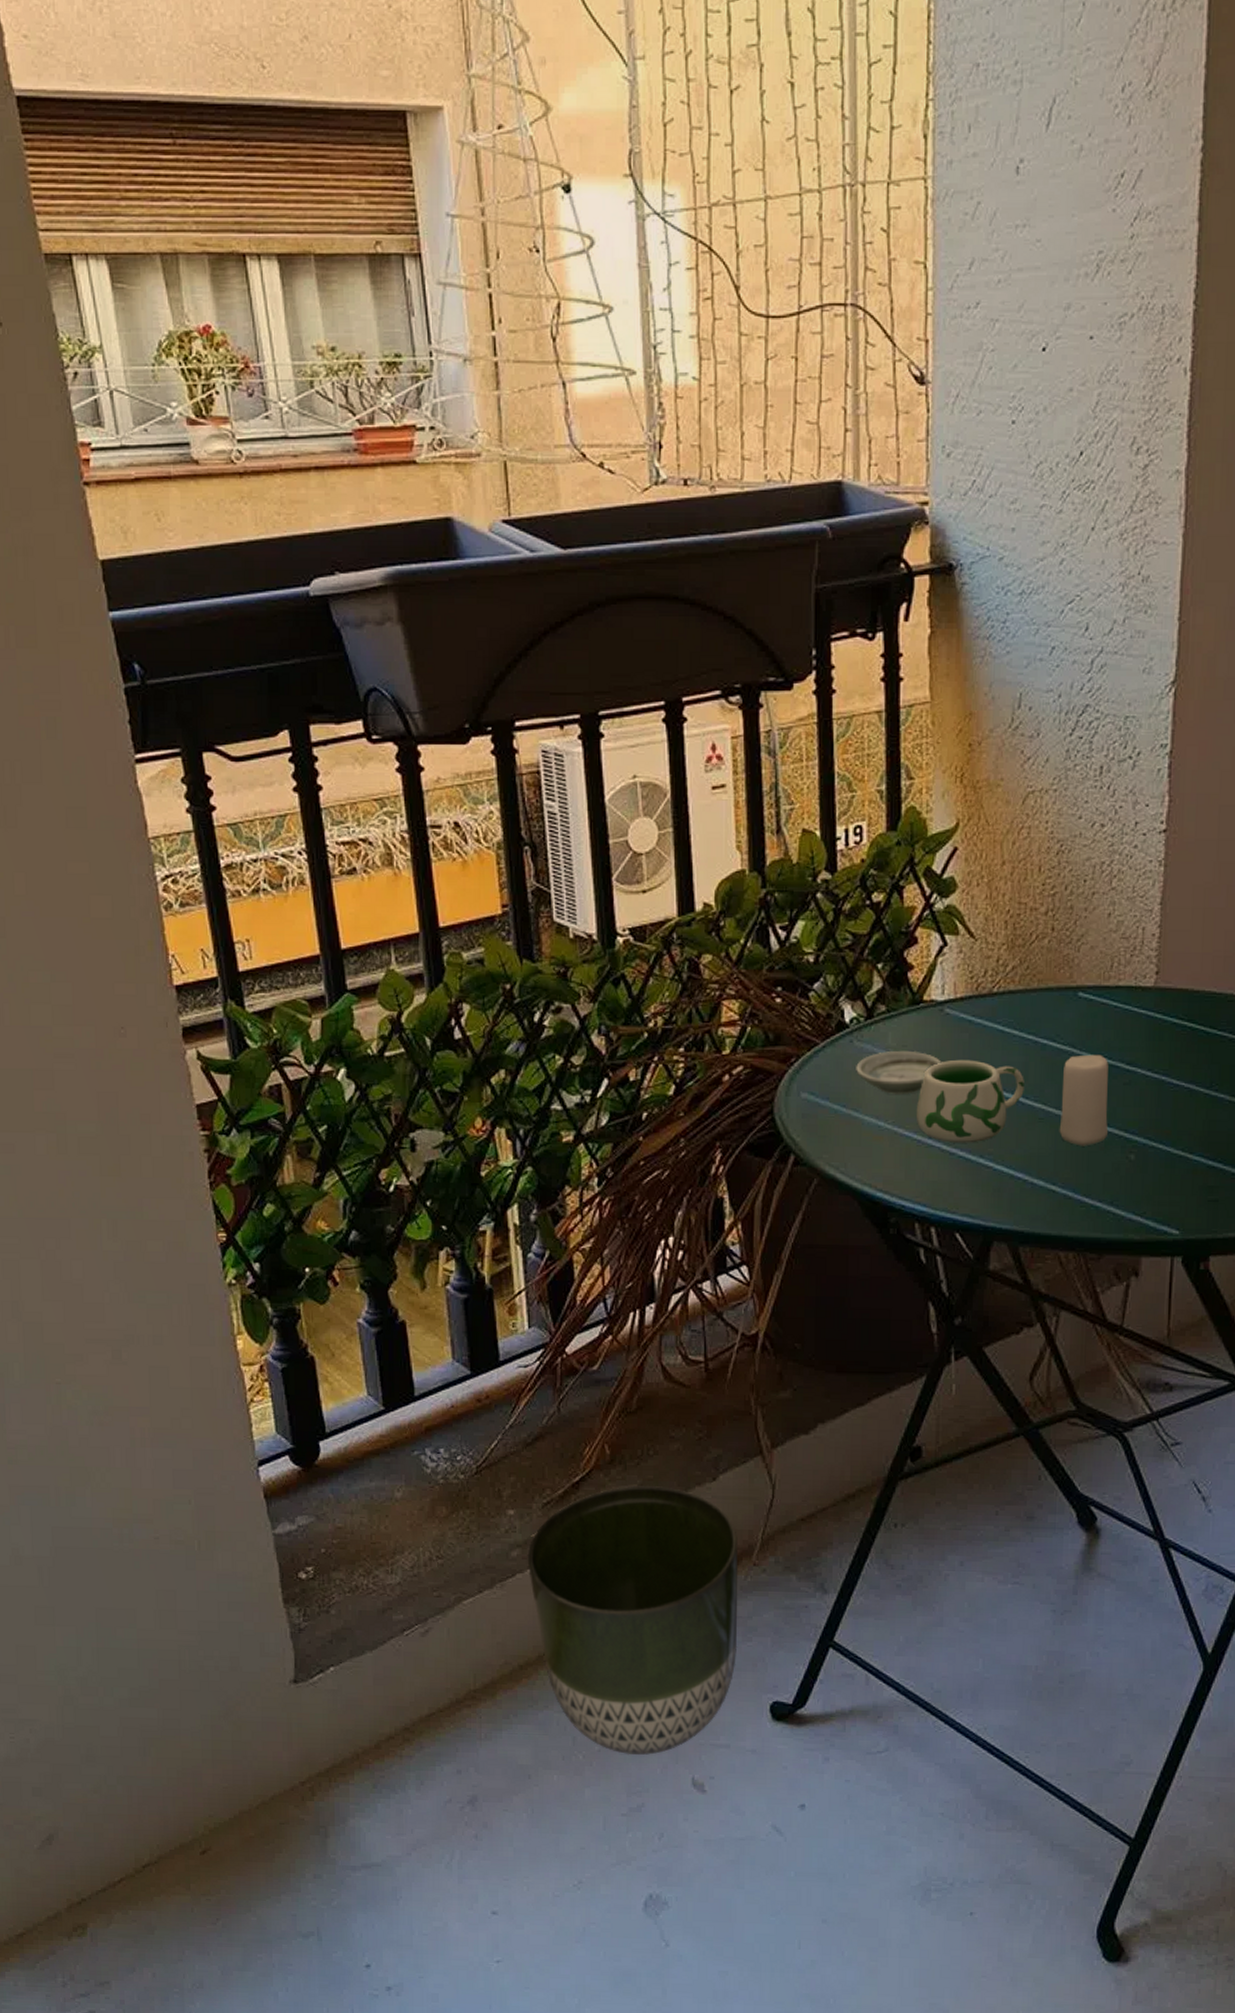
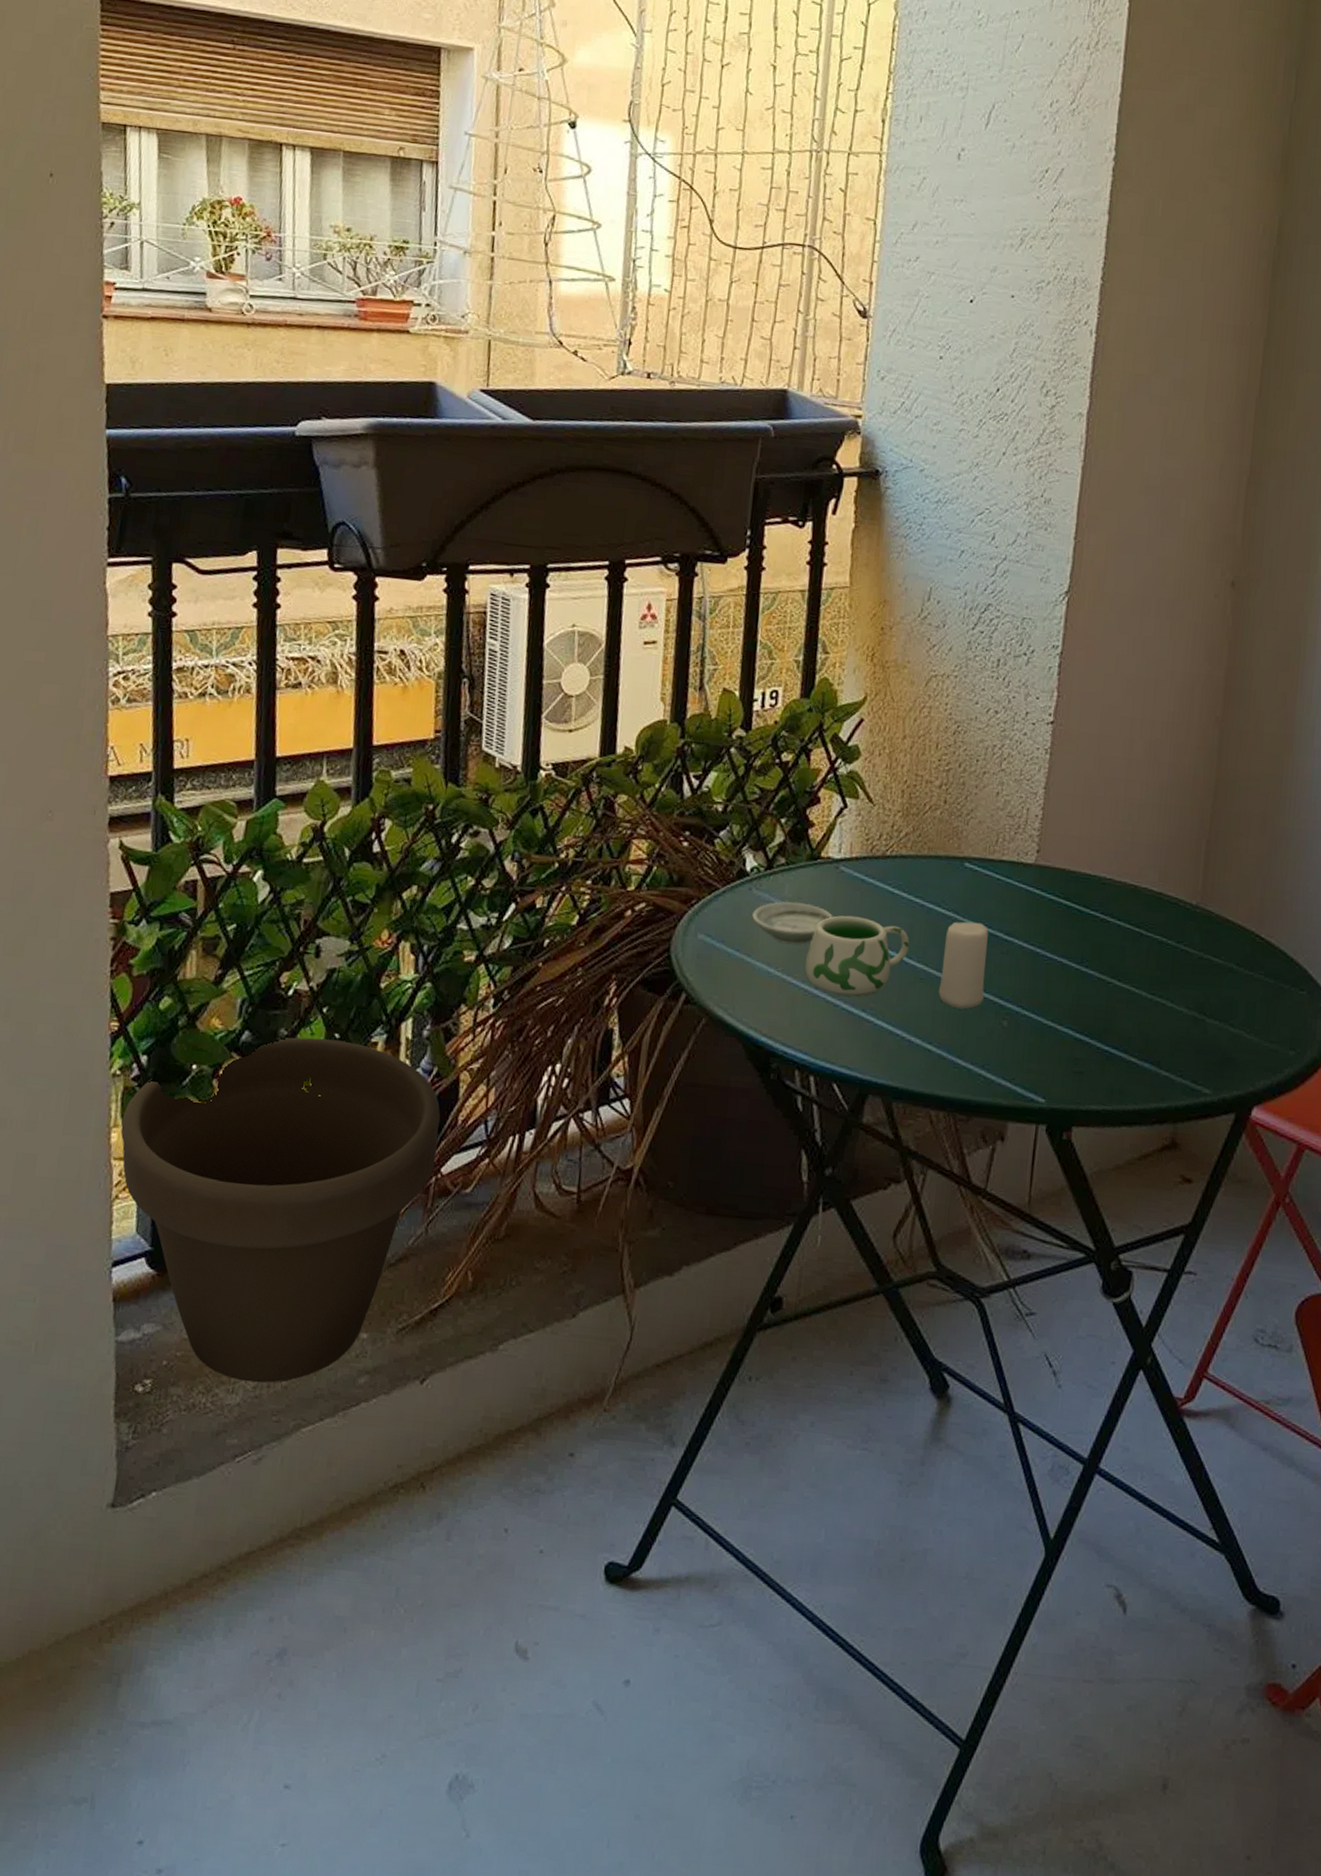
flower pot: none [245,1231,559,1563] -> present [120,1037,441,1383]
planter: present [528,1485,739,1755] -> none [374,1317,591,1613]

